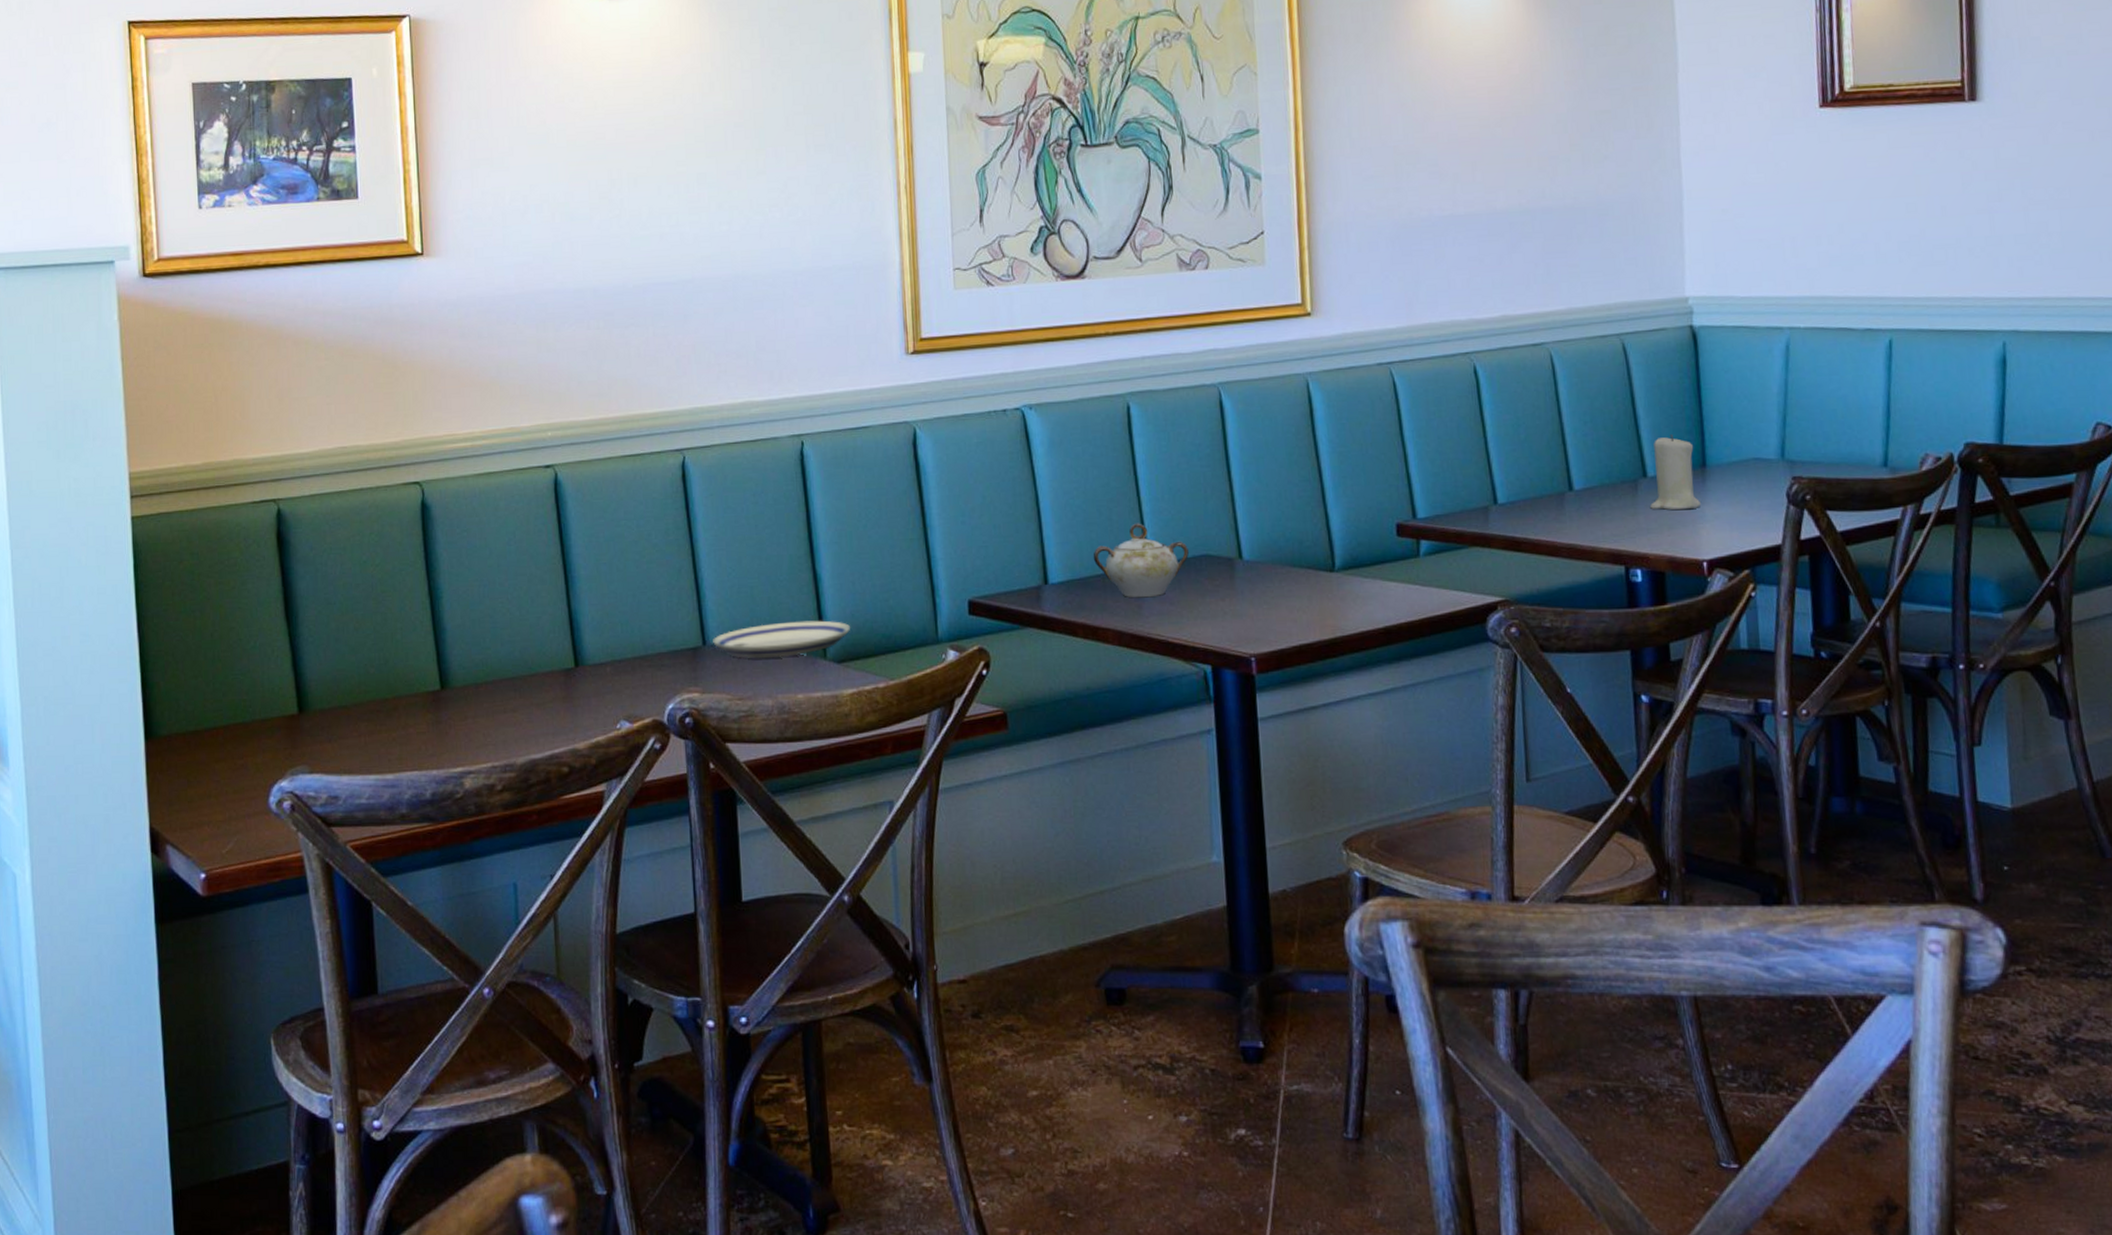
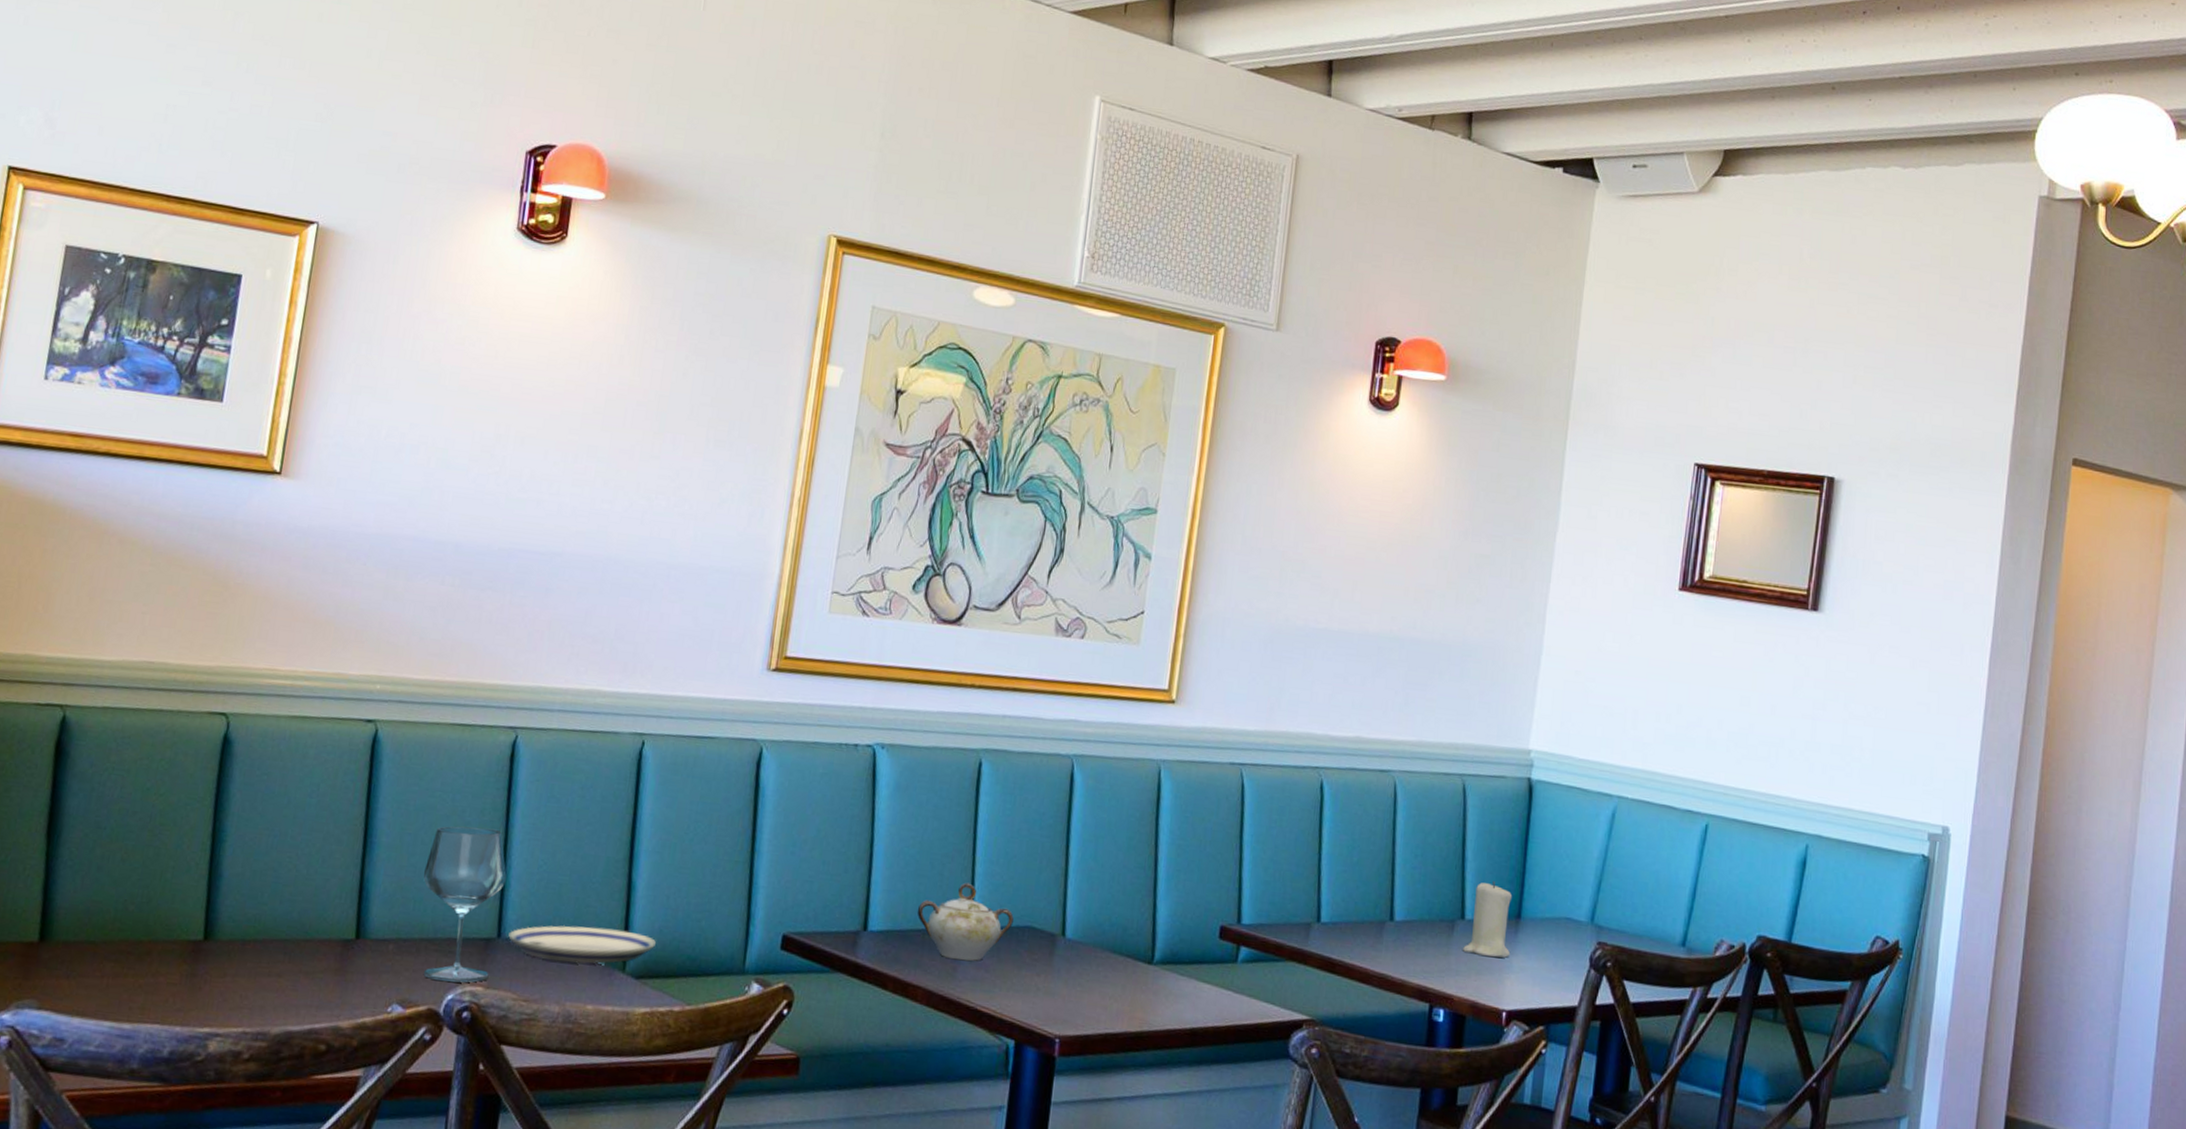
wine glass: none [624,546,702,694] -> present [423,826,507,983]

